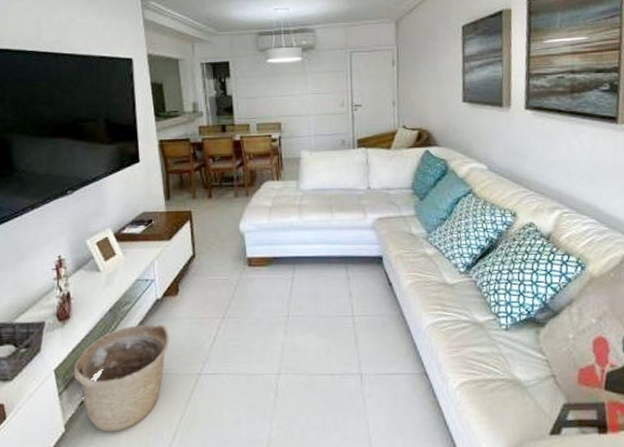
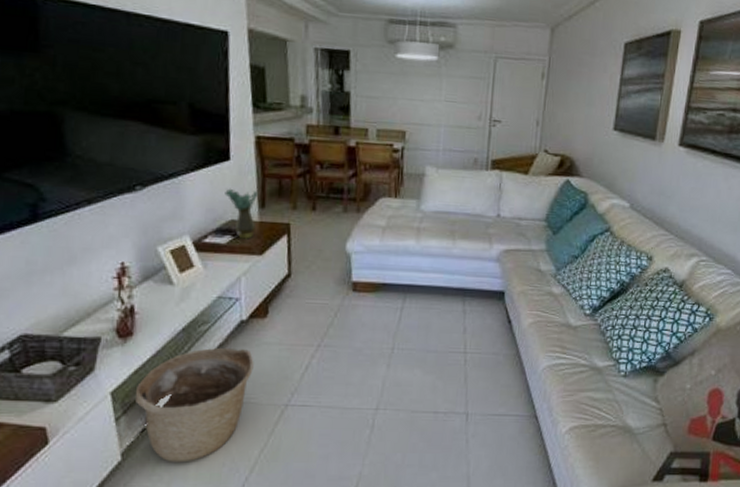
vase: none [137,185,163,228] -> present [225,188,258,239]

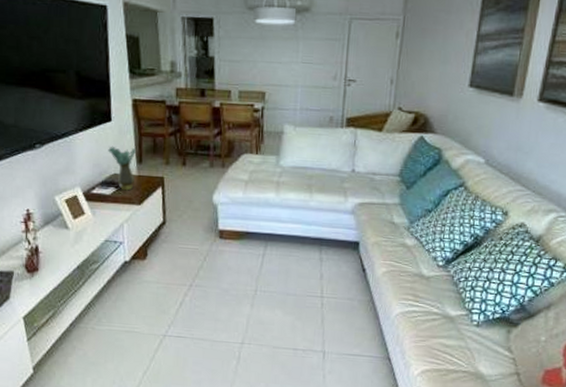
basket: present [134,347,254,463] -> none [41,283,137,378]

